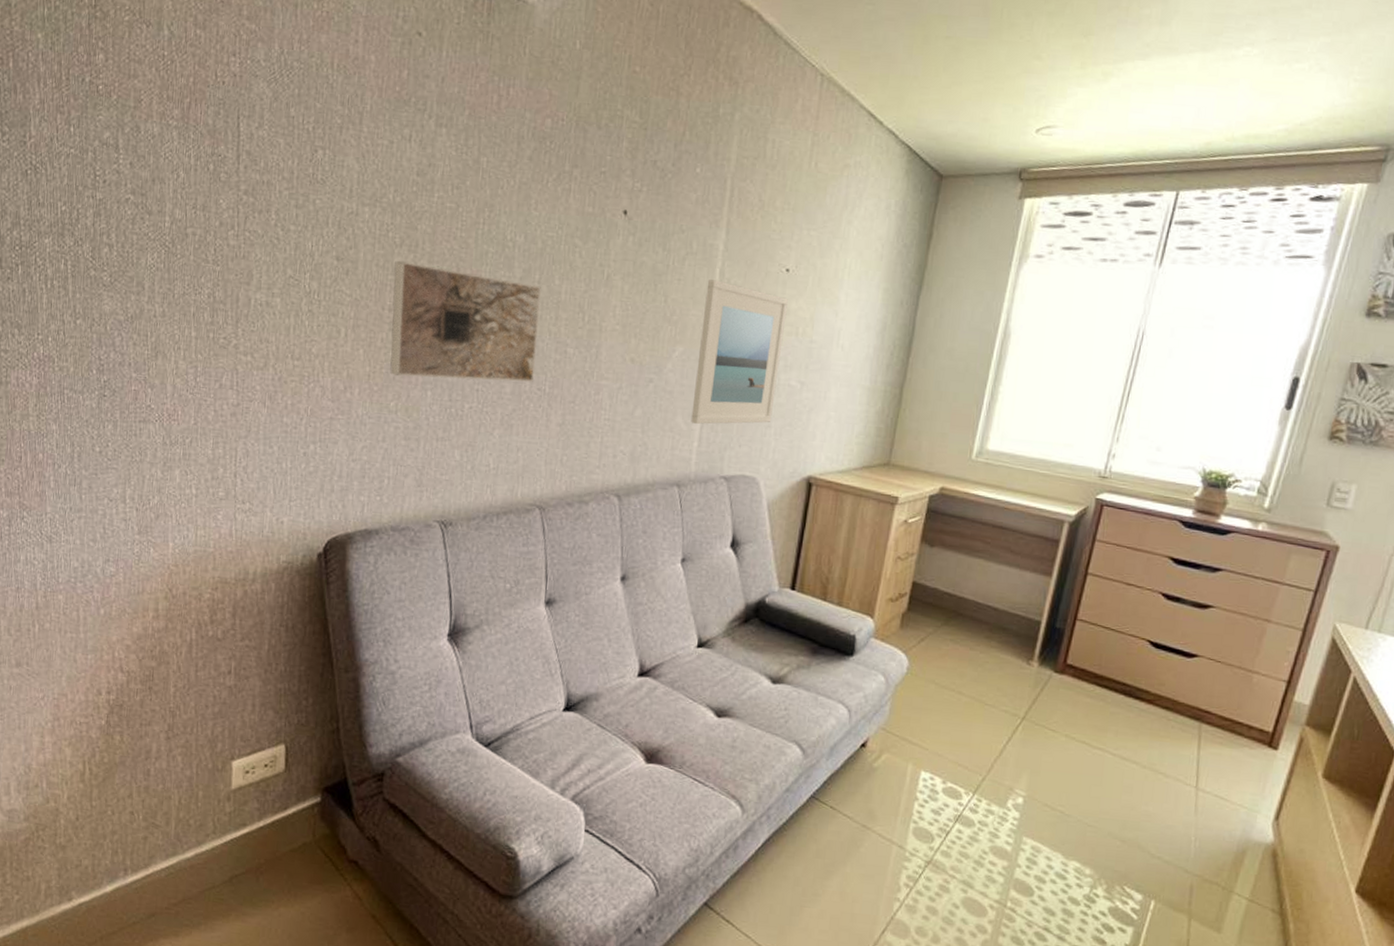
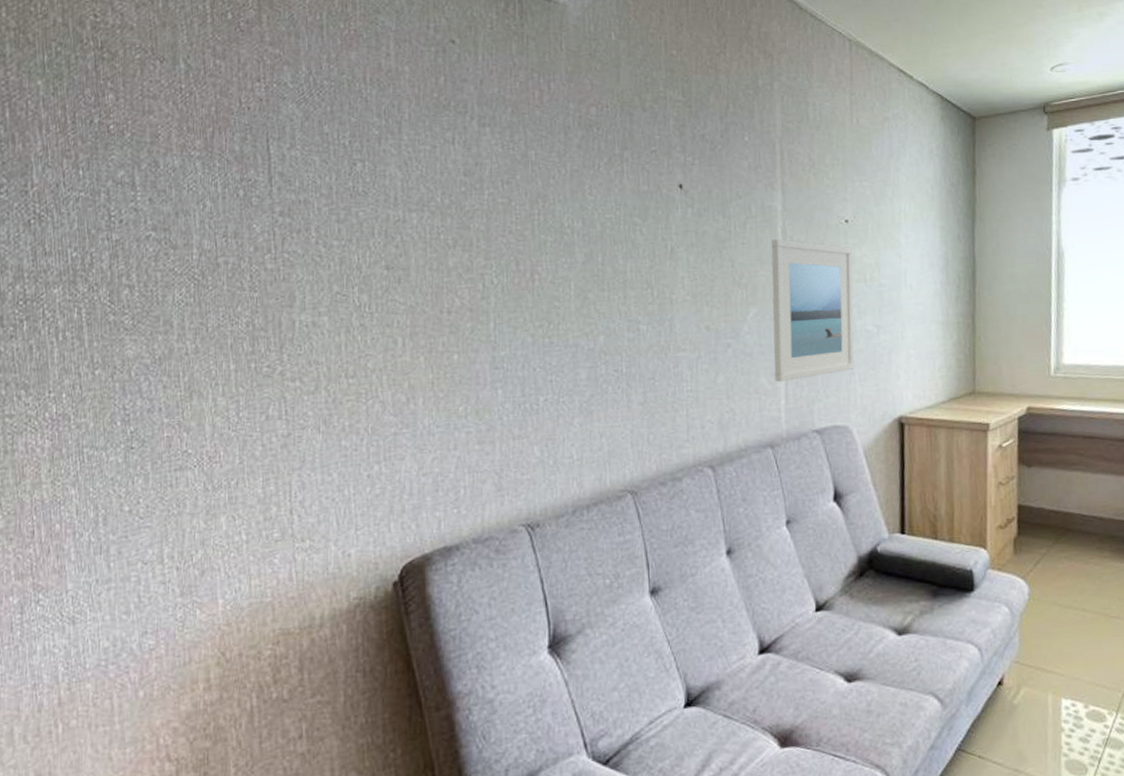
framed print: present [389,261,541,383] -> none [449,262,609,380]

